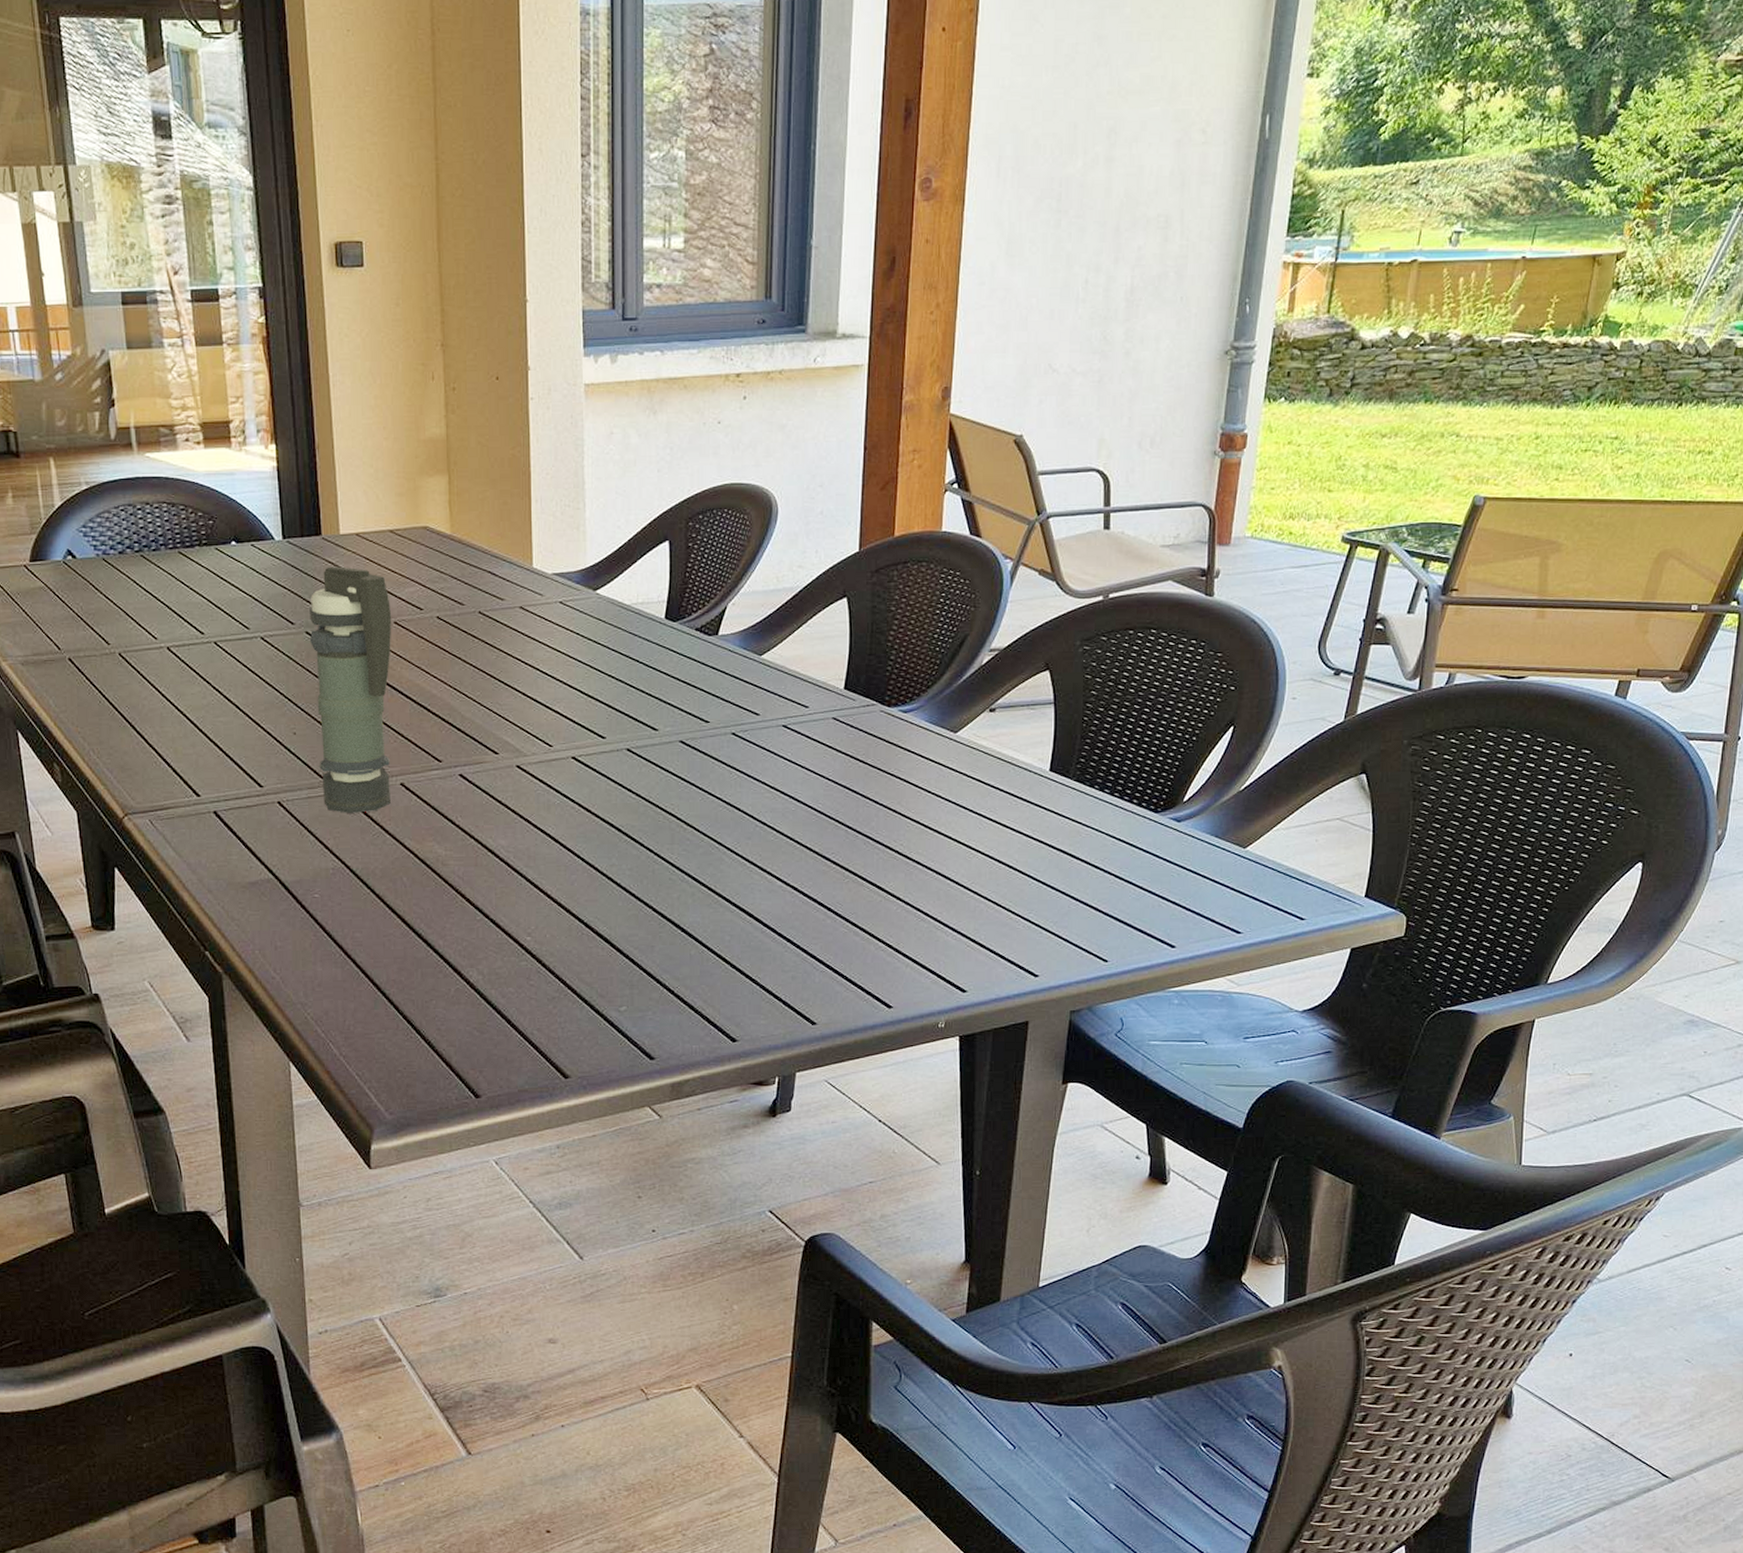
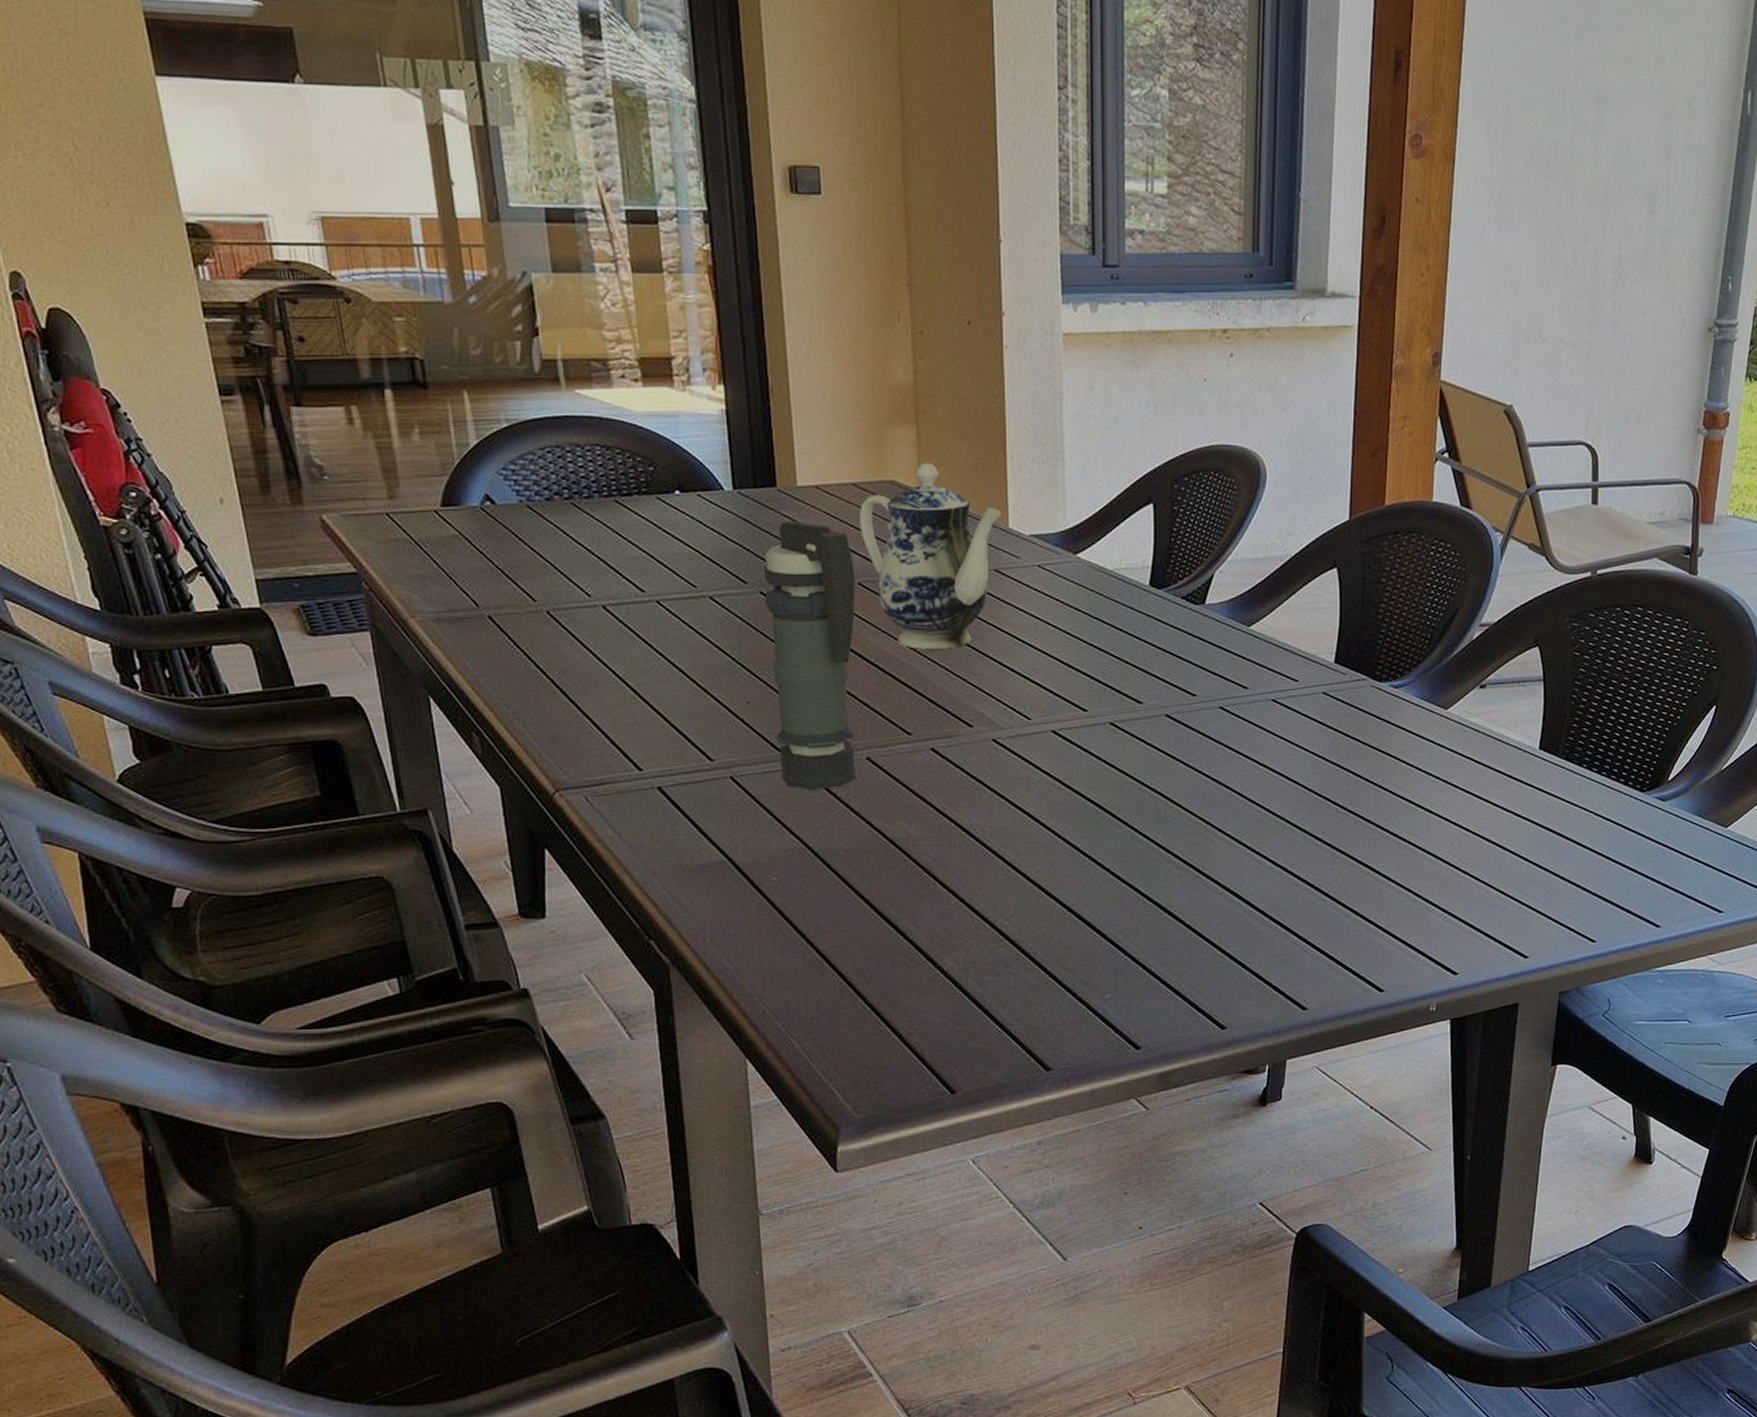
teapot: none [396,509,525,682] -> present [860,462,1001,649]

